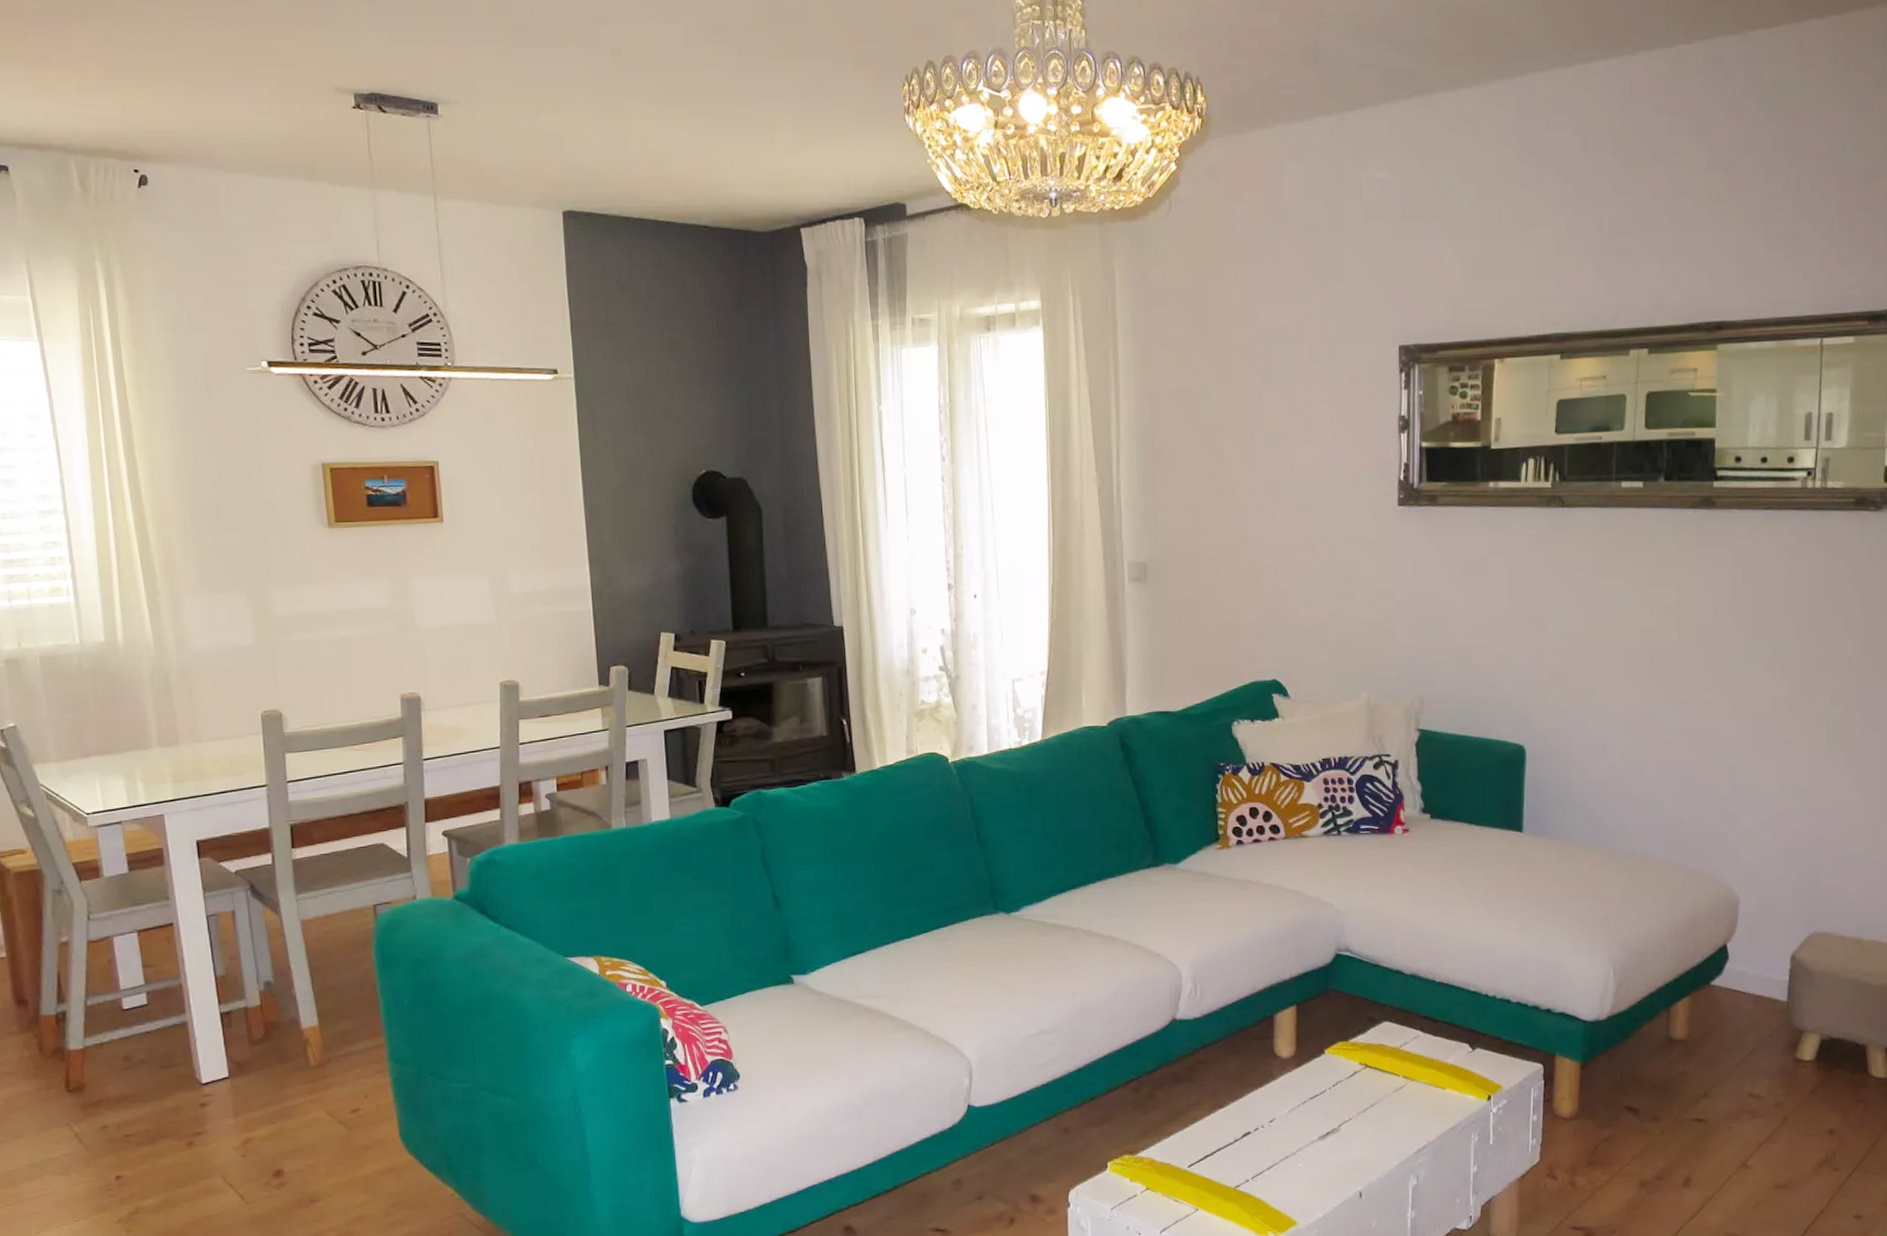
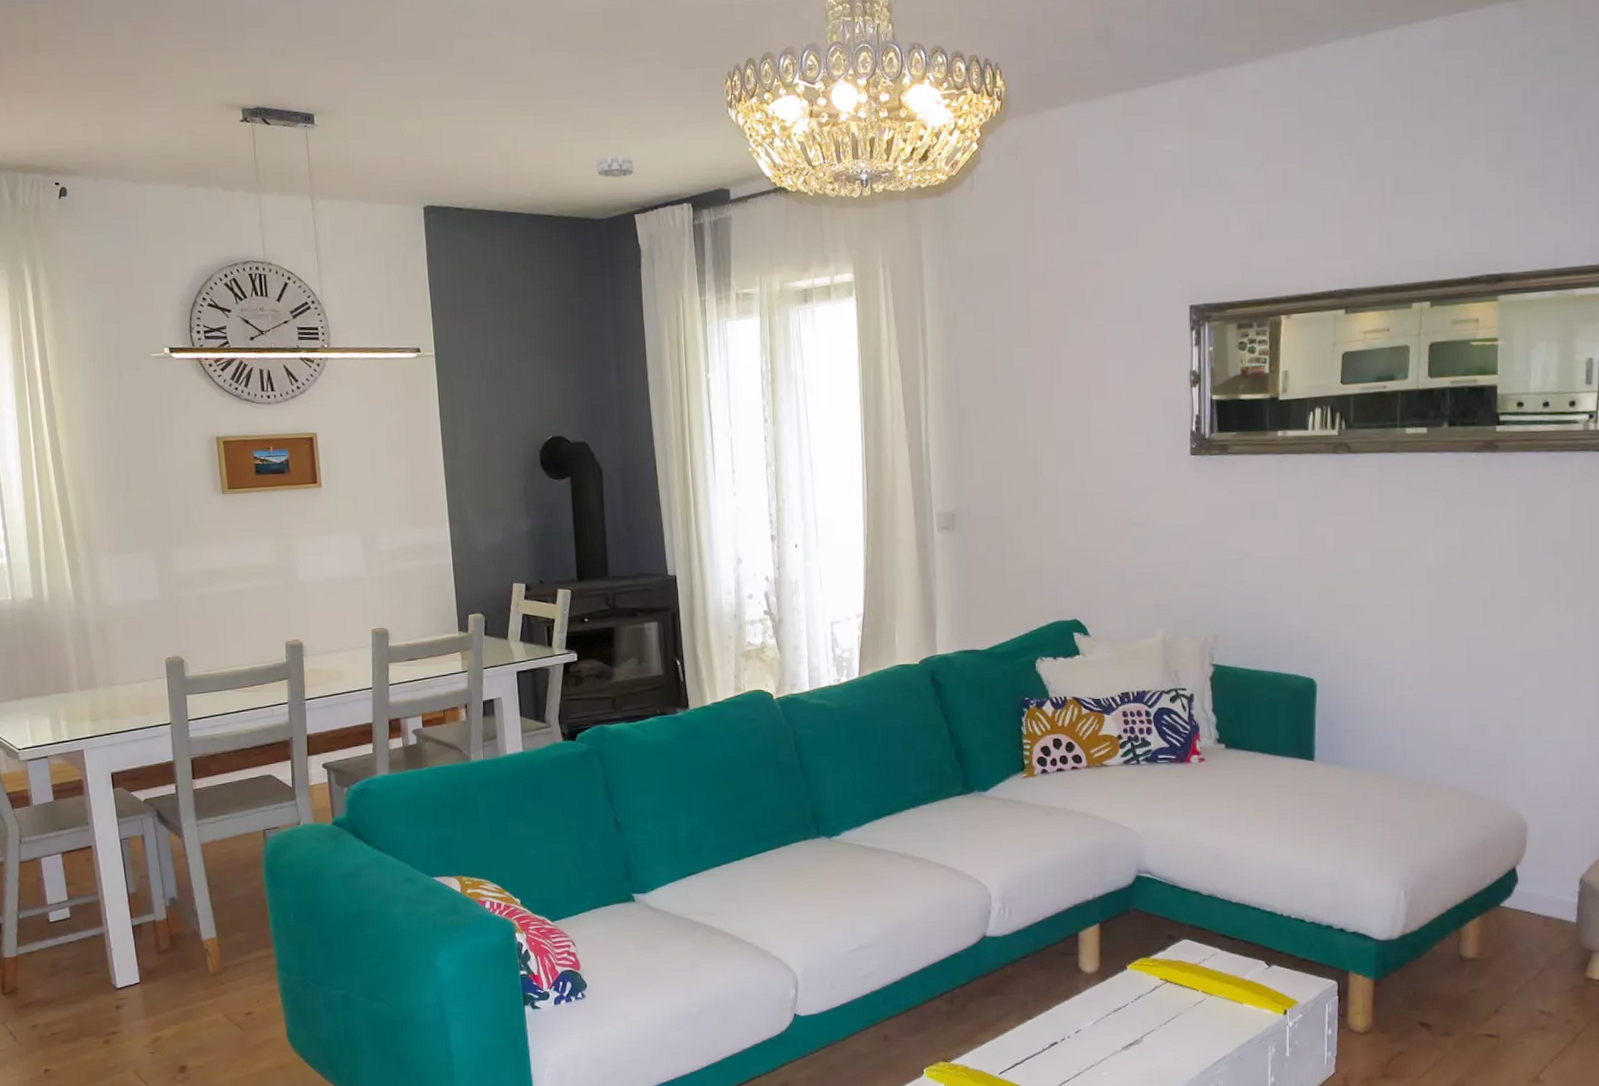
smoke detector: none [758,162,800,187] -> present [597,155,634,178]

